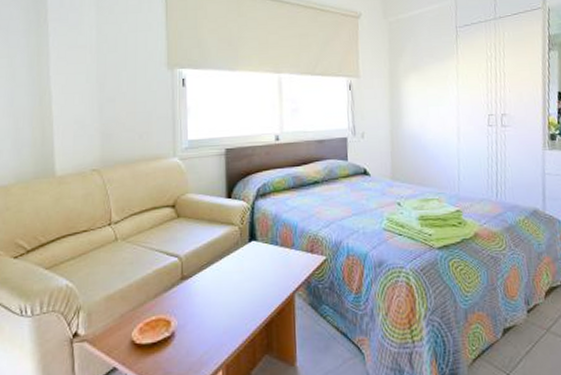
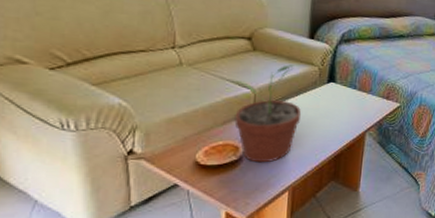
potted plant: none [161,227,226,338] -> present [232,65,301,163]

